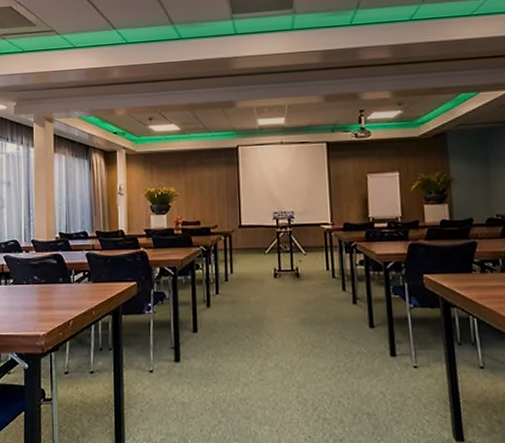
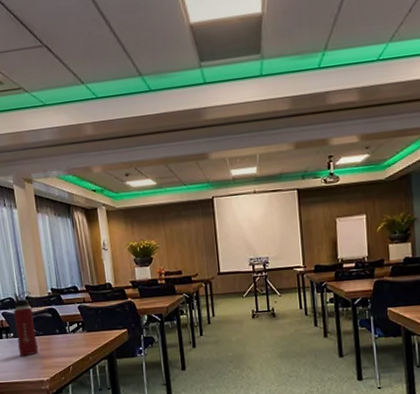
water bottle: none [15,234,38,306] -> present [13,291,39,356]

